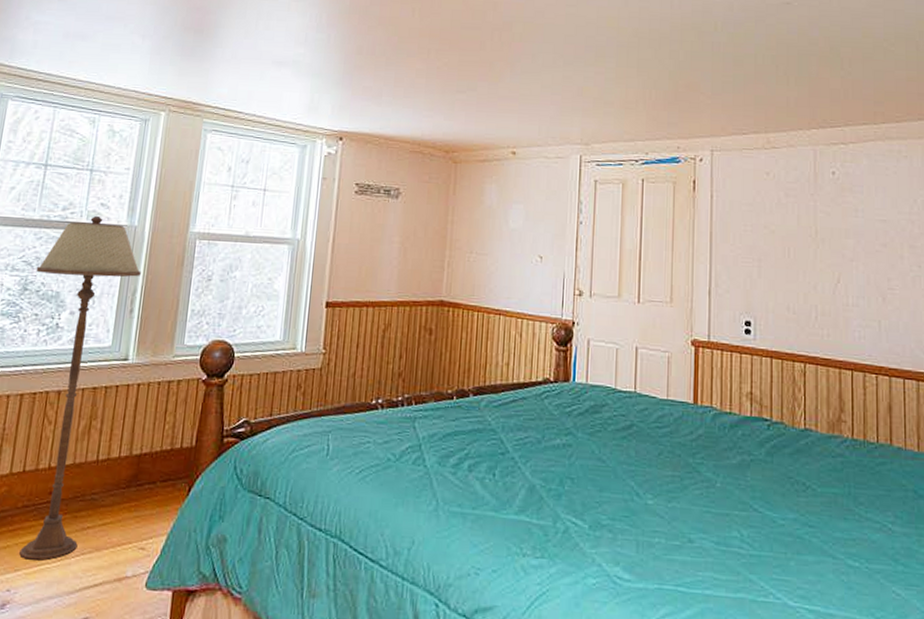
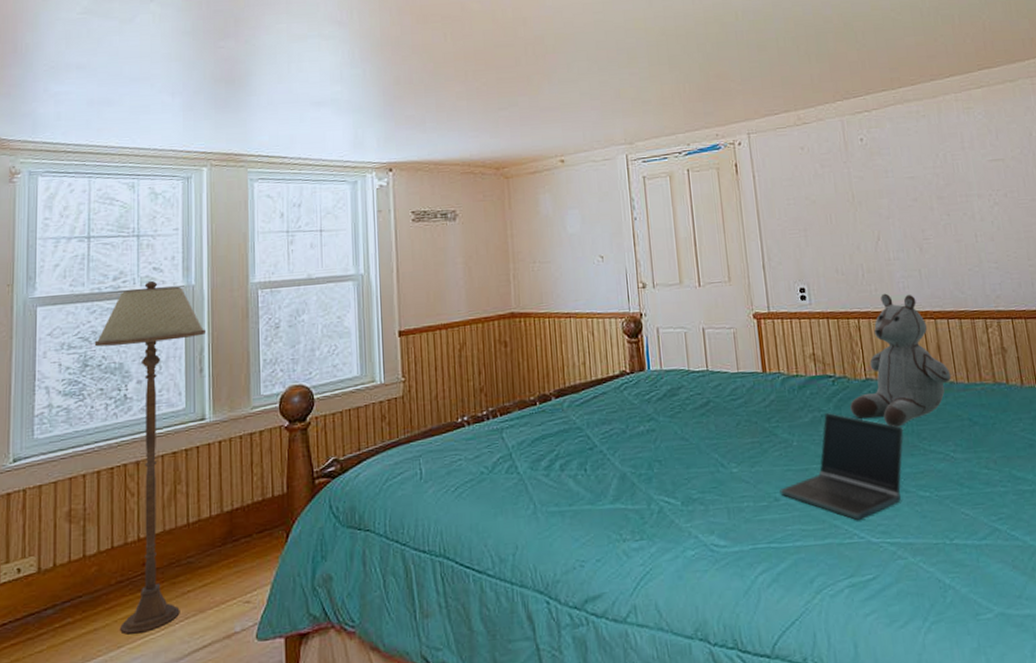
laptop computer: none [695,458,839,579] -> present [780,413,904,520]
stuffed bear: none [784,340,900,487] -> present [850,293,952,428]

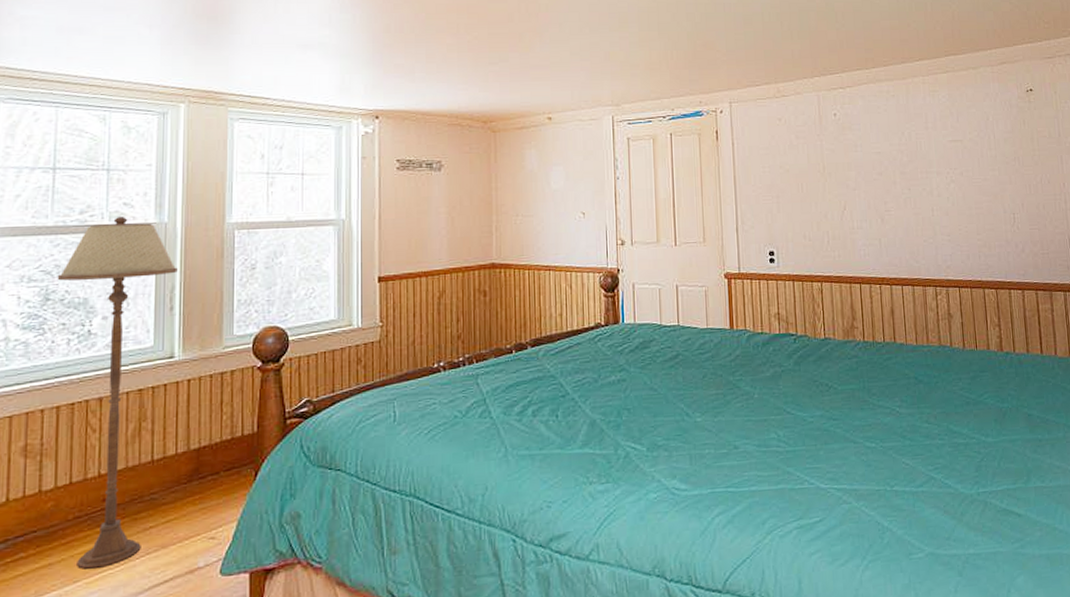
laptop computer: present [780,413,904,520] -> none [739,369,856,467]
stuffed bear: present [850,293,952,428] -> none [809,259,902,384]

